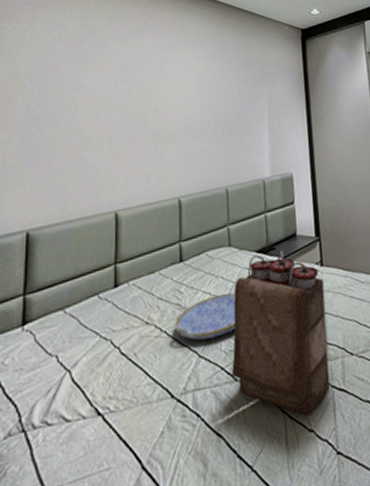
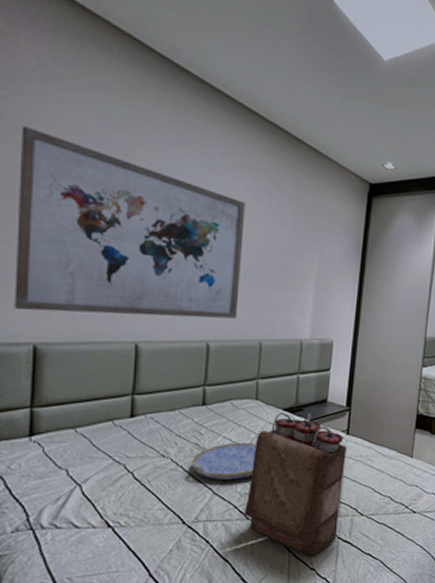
wall art: none [10,46,203,202] -> present [14,125,246,319]

